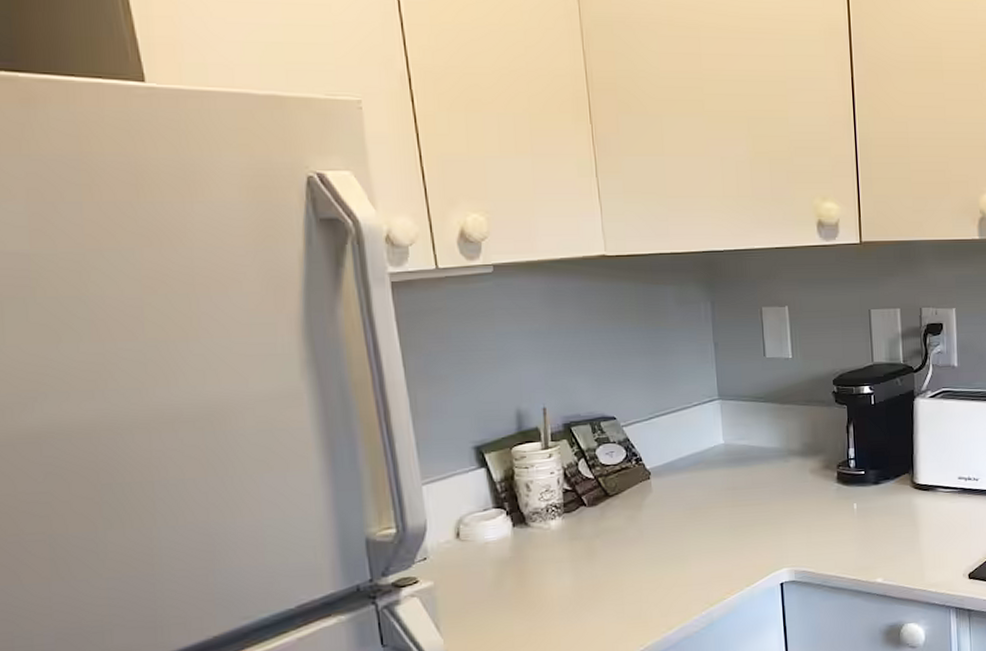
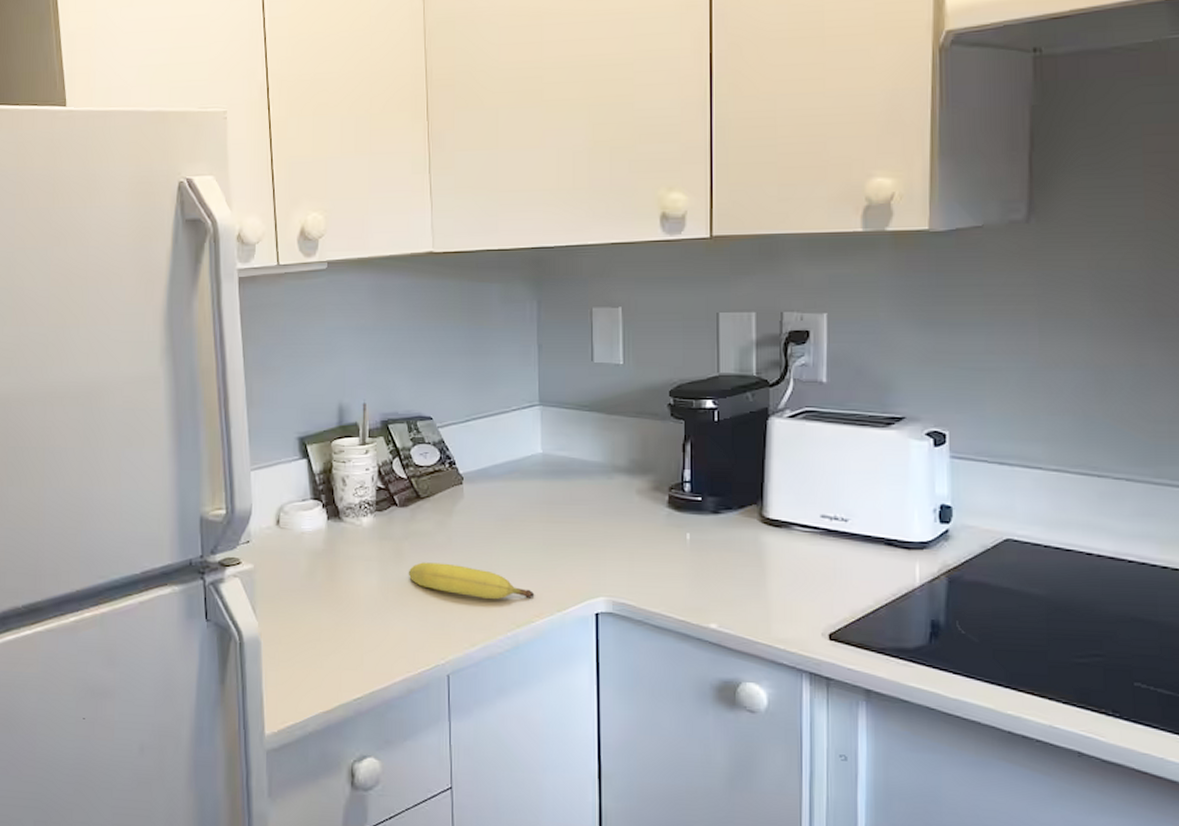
fruit: none [601,555,725,584] -> present [408,562,535,599]

